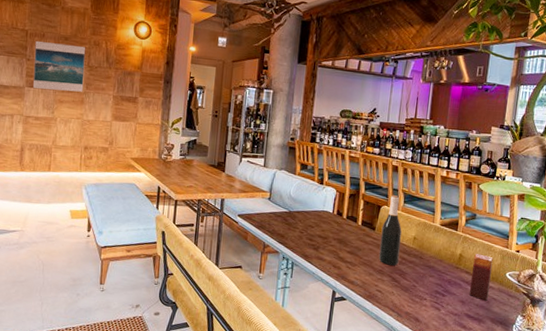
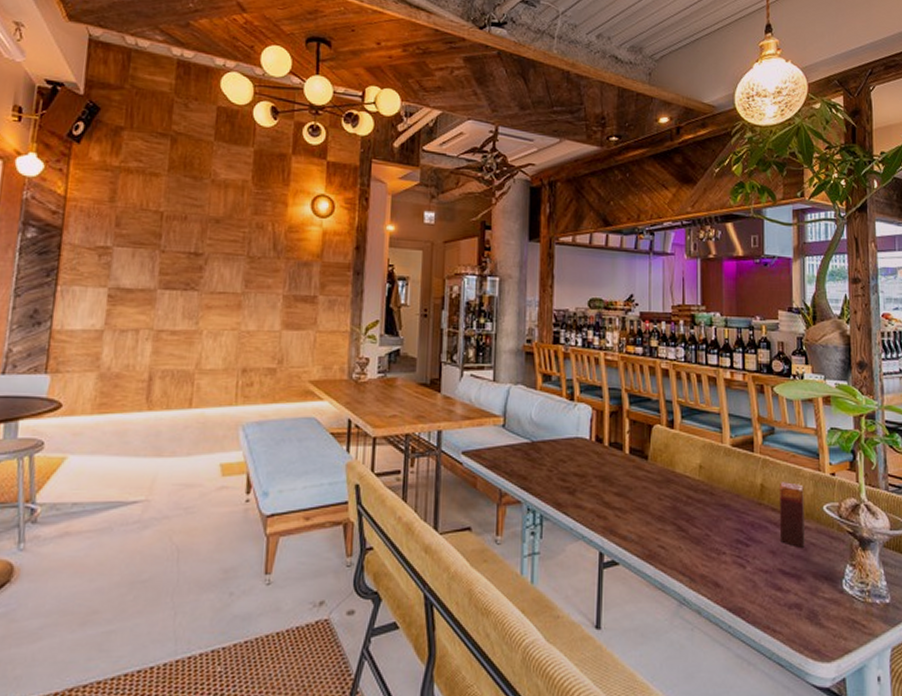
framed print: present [33,41,86,92] -> none [169,226,245,293]
wine bottle: present [378,195,402,266] -> none [656,409,684,508]

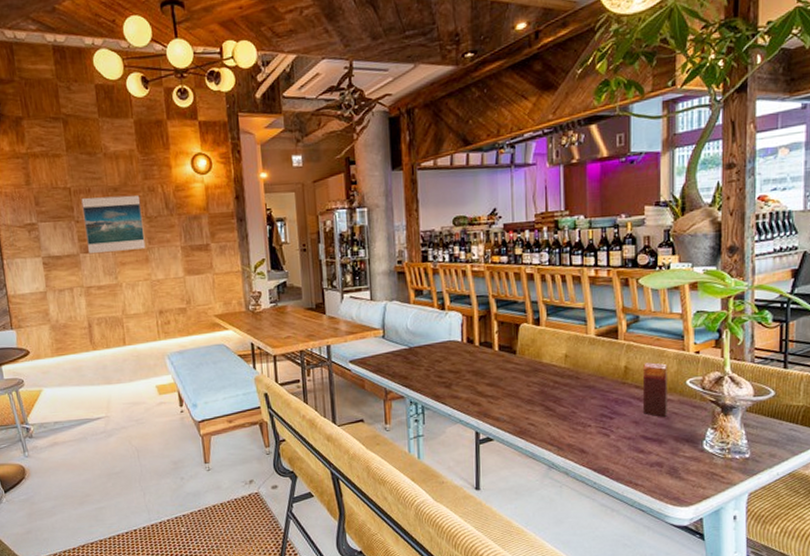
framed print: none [169,226,245,293] -> present [81,195,146,254]

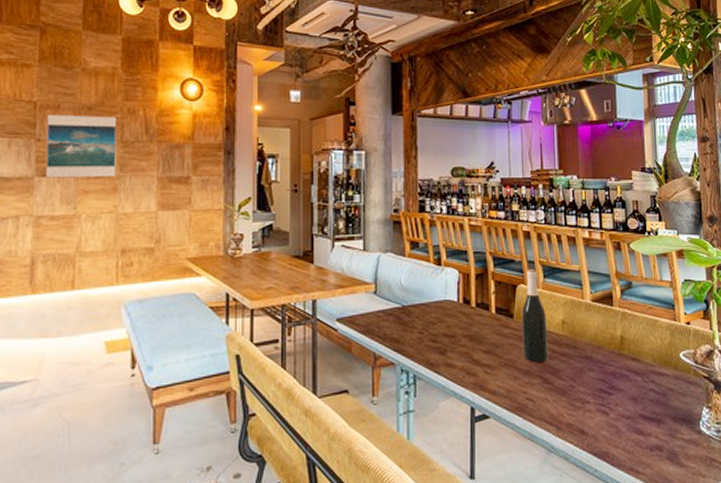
wine bottle: none [524,309,551,393] -> present [521,269,549,362]
candle: present [642,362,667,417] -> none [637,332,664,394]

